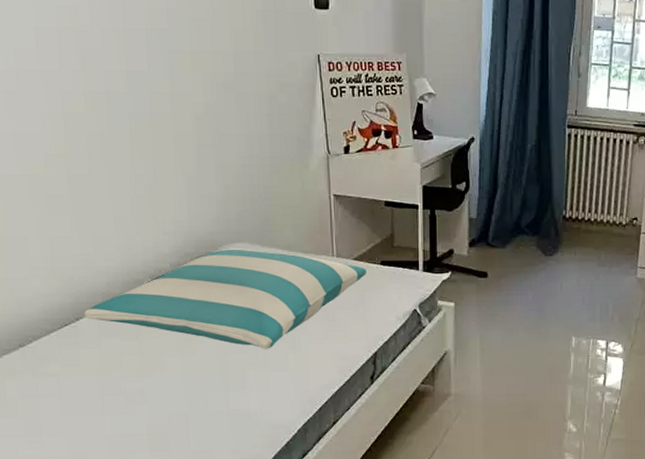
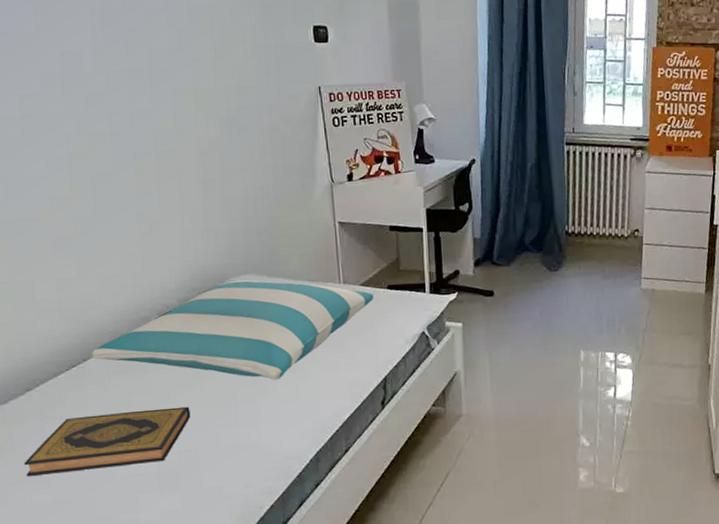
hardback book: none [16,371,181,430] -> present [24,406,191,476]

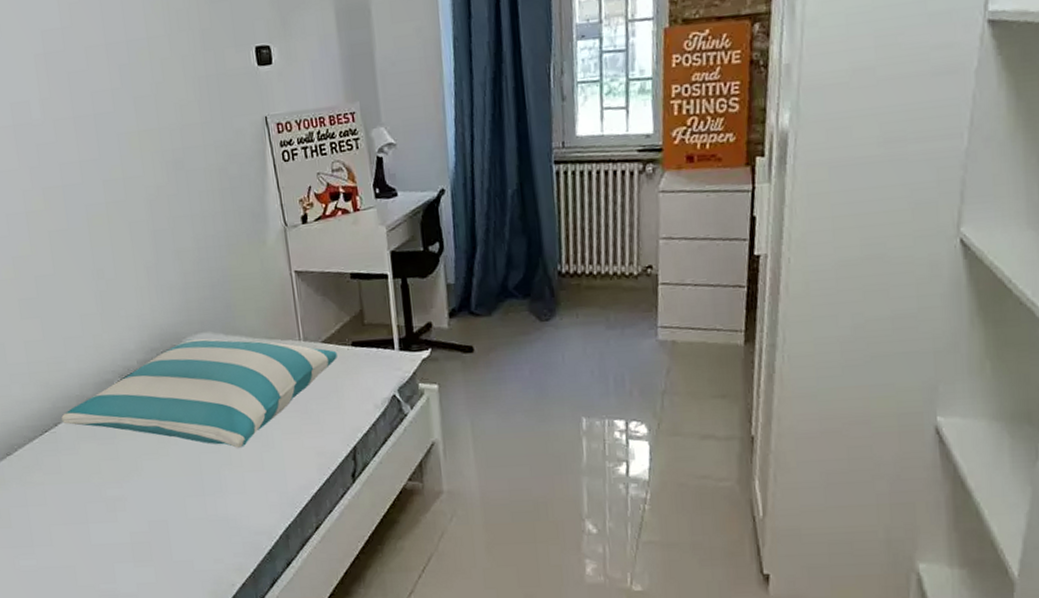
hardback book: present [24,406,191,476] -> none [10,474,158,541]

